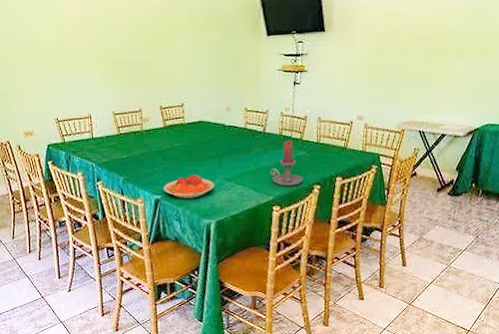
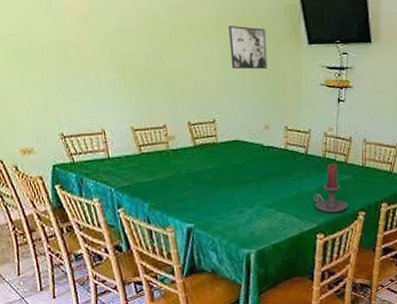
plate: present [163,173,214,199] -> none [196,198,253,227]
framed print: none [198,24,230,60] -> present [228,26,268,70]

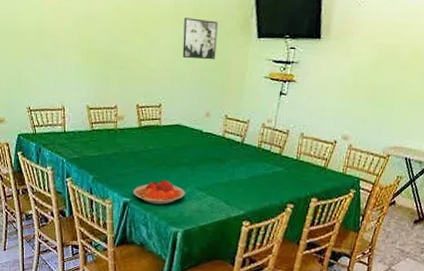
plate: none [196,198,253,227] -> present [133,178,185,205]
candle holder: present [313,163,347,213] -> none [244,154,277,202]

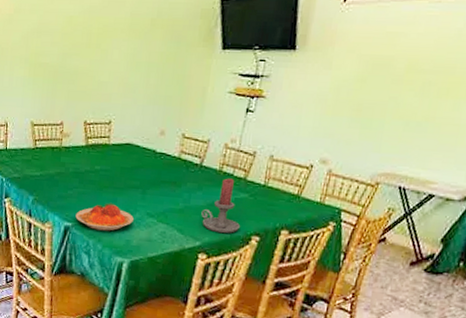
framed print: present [182,18,218,60] -> none [136,29,178,74]
candle holder: none [244,154,277,202] -> present [201,178,240,233]

